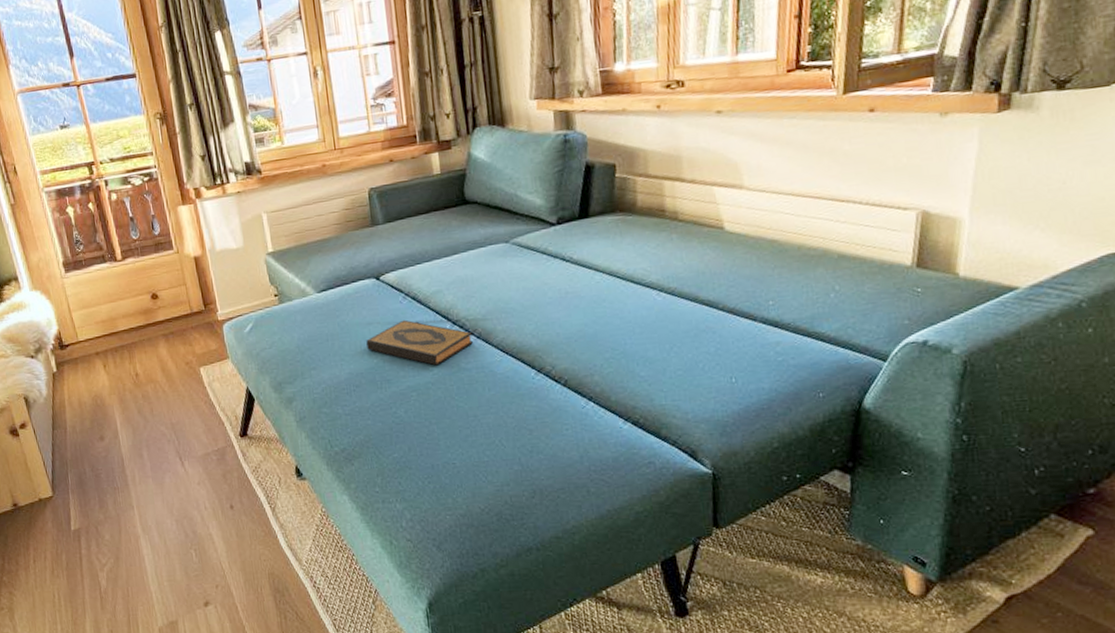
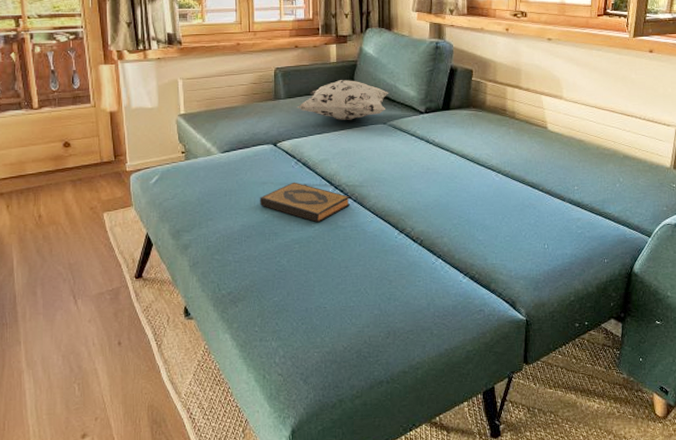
decorative pillow: none [398,193,510,243] -> present [297,80,389,120]

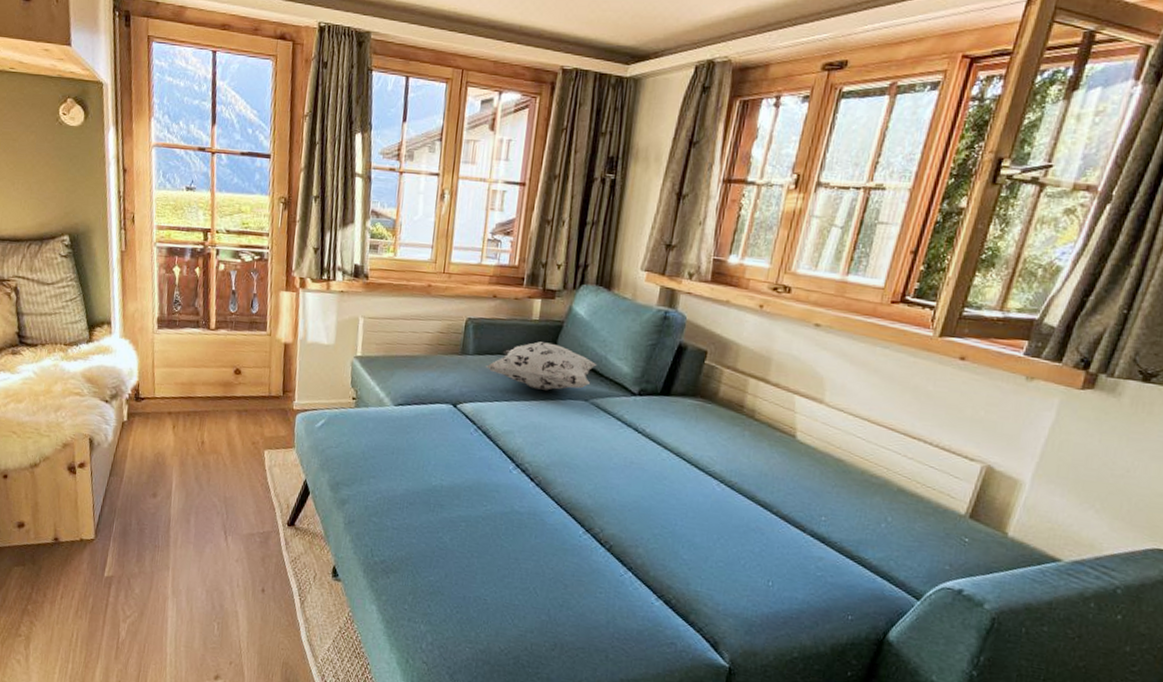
hardback book: present [260,182,351,223] -> none [429,451,533,503]

